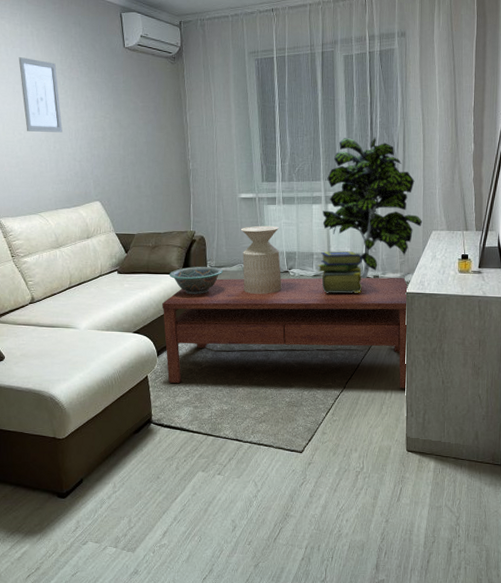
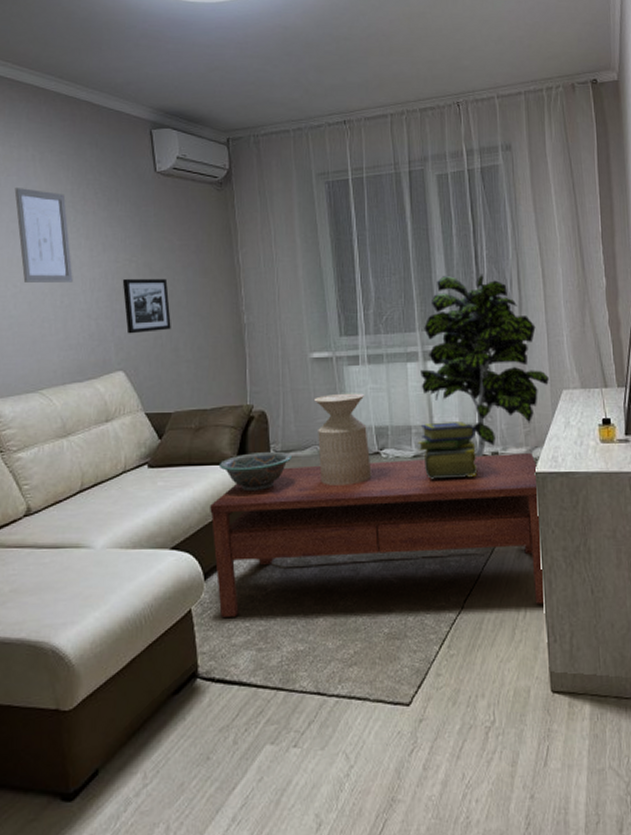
picture frame: none [99,131,135,174] -> present [122,278,171,334]

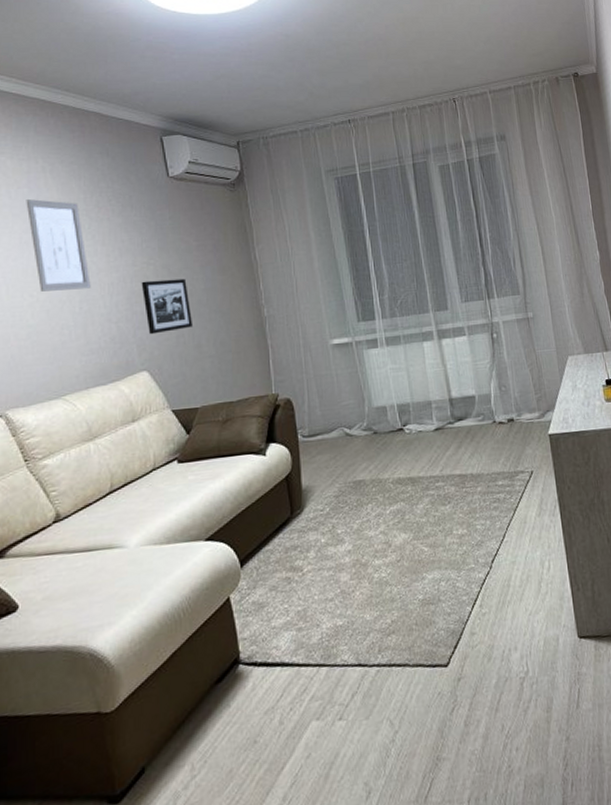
coffee table: present [210,452,546,617] -> none [242,416,568,602]
decorative bowl: present [218,451,291,492] -> none [248,436,319,477]
side table: present [313,393,372,486] -> none [336,374,397,465]
stack of books: present [417,422,478,479] -> none [438,393,496,449]
indoor plant: present [420,273,549,458] -> none [436,254,555,425]

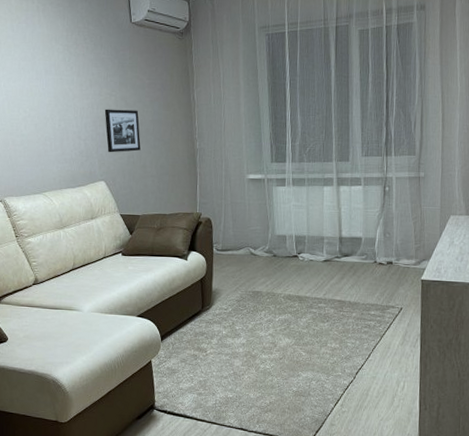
wall art: present [26,199,91,292] -> none [24,33,68,110]

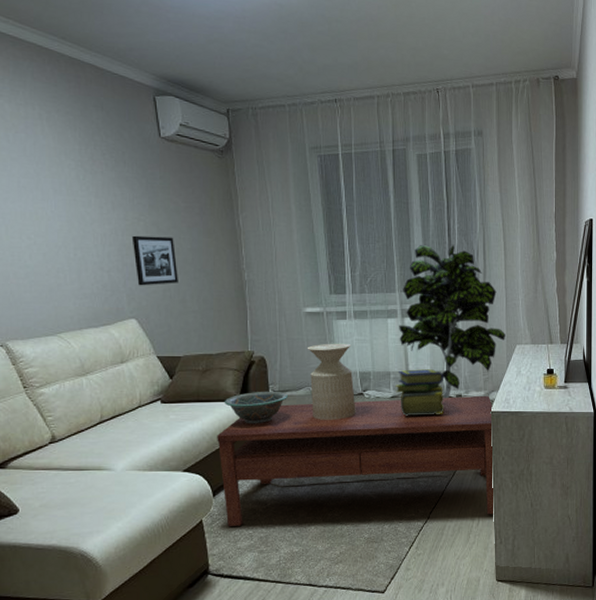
coffee table: none [167,262,424,381] -> present [217,395,495,526]
decorative bowl: none [174,249,229,279] -> present [224,391,287,424]
side table: none [248,207,291,279] -> present [307,343,356,420]
stack of books: none [328,235,375,280] -> present [395,369,444,416]
indoor plant: none [334,116,440,265] -> present [399,244,505,399]

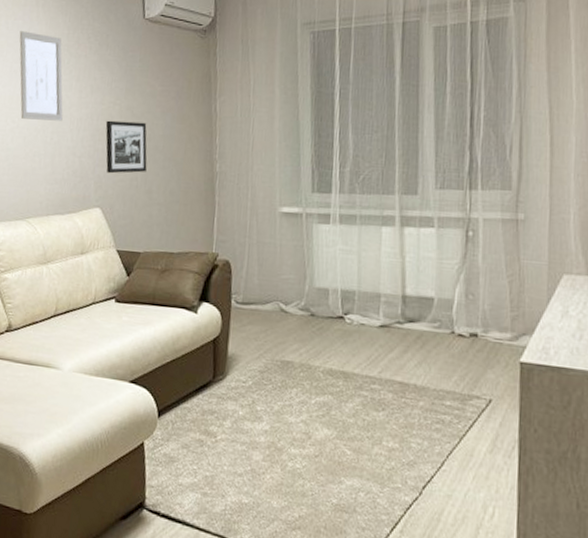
wall art: none [23,145,85,237] -> present [19,31,63,121]
coffee table: present [217,395,495,526] -> none [168,319,524,509]
decorative bowl: present [224,391,287,424] -> none [180,300,252,339]
side table: present [307,343,356,420] -> none [279,251,334,347]
stack of books: present [395,369,444,416] -> none [385,293,453,357]
indoor plant: present [399,244,505,399] -> none [395,137,547,337]

